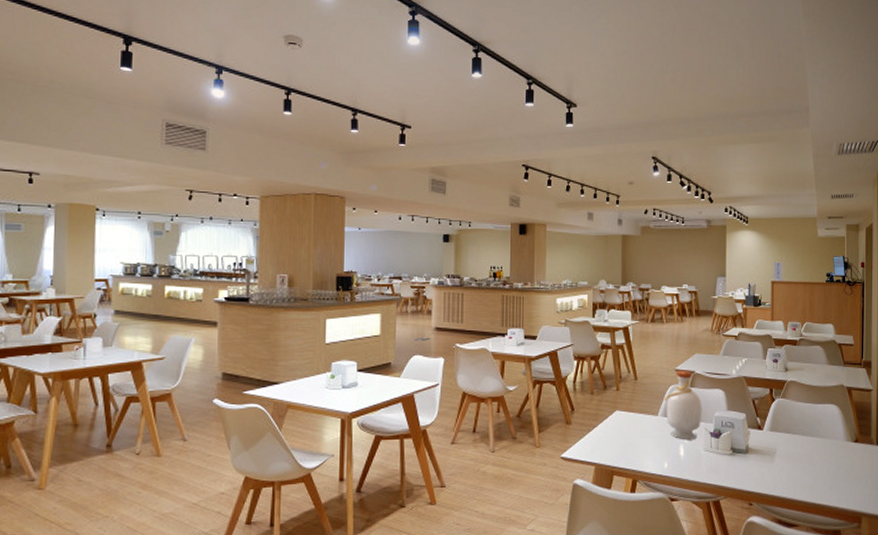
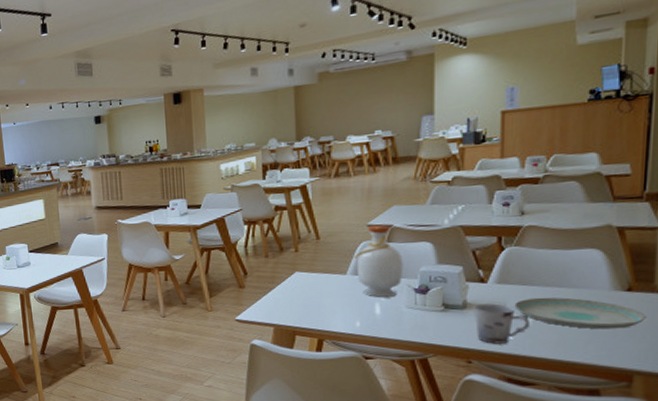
cup: none [754,449,794,487] -> present [474,303,531,344]
plate: none [782,445,867,475] -> present [514,297,646,330]

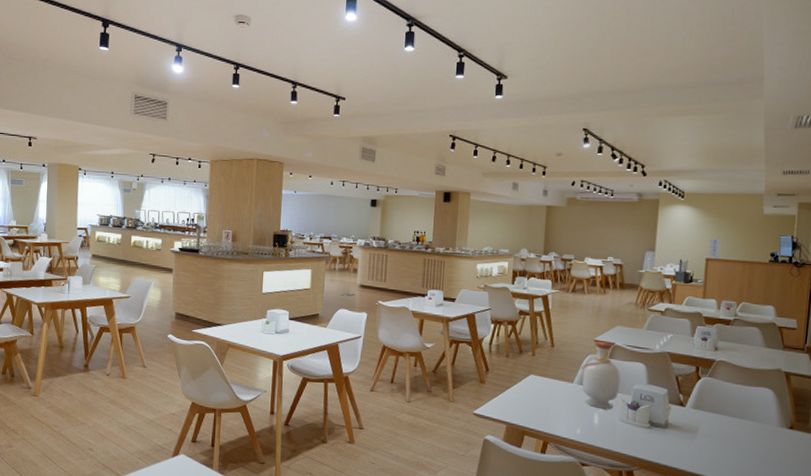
cup: present [474,303,531,344] -> none [673,425,717,465]
plate: present [514,297,646,330] -> none [705,425,802,462]

